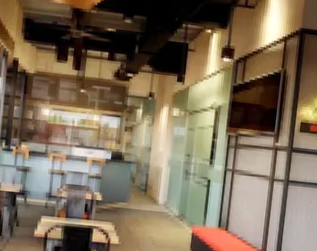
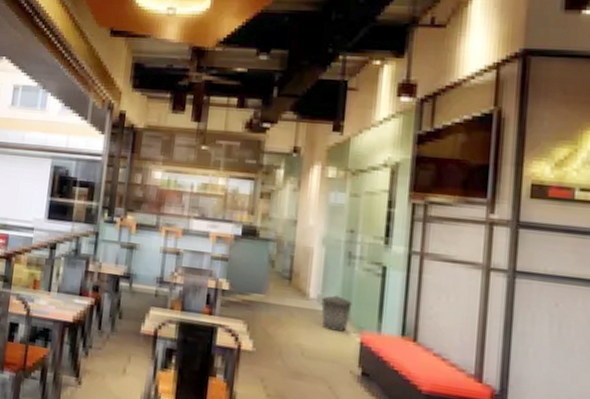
trash can: none [166,201,187,227] -> present [321,295,352,332]

